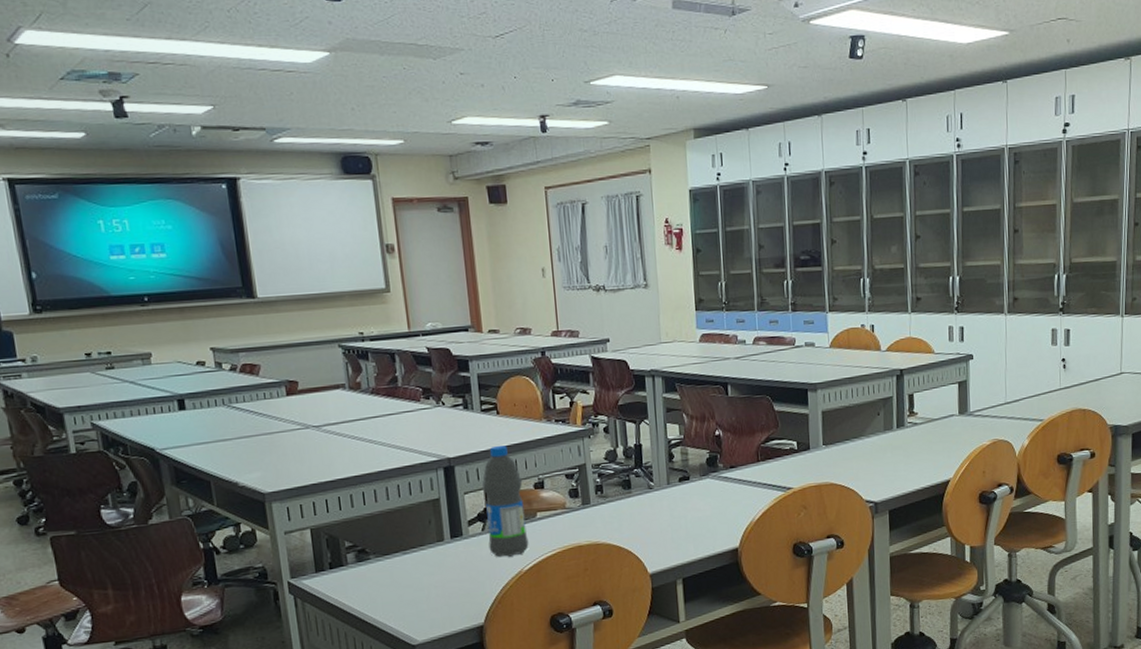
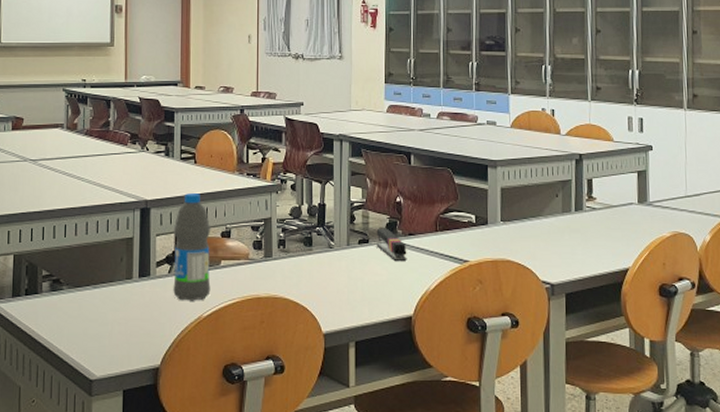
stapler: none [696,463,730,495] -> present [376,228,407,261]

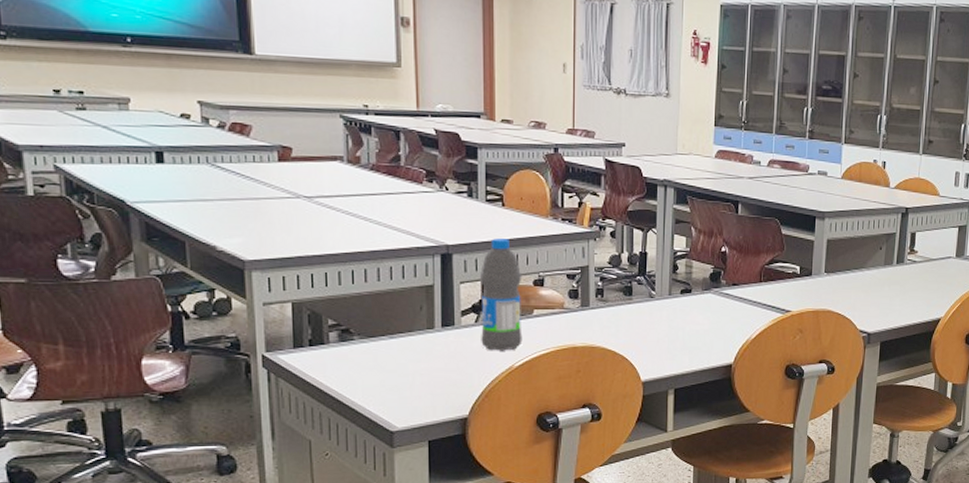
stapler: present [376,228,407,261] -> none [699,278,730,310]

